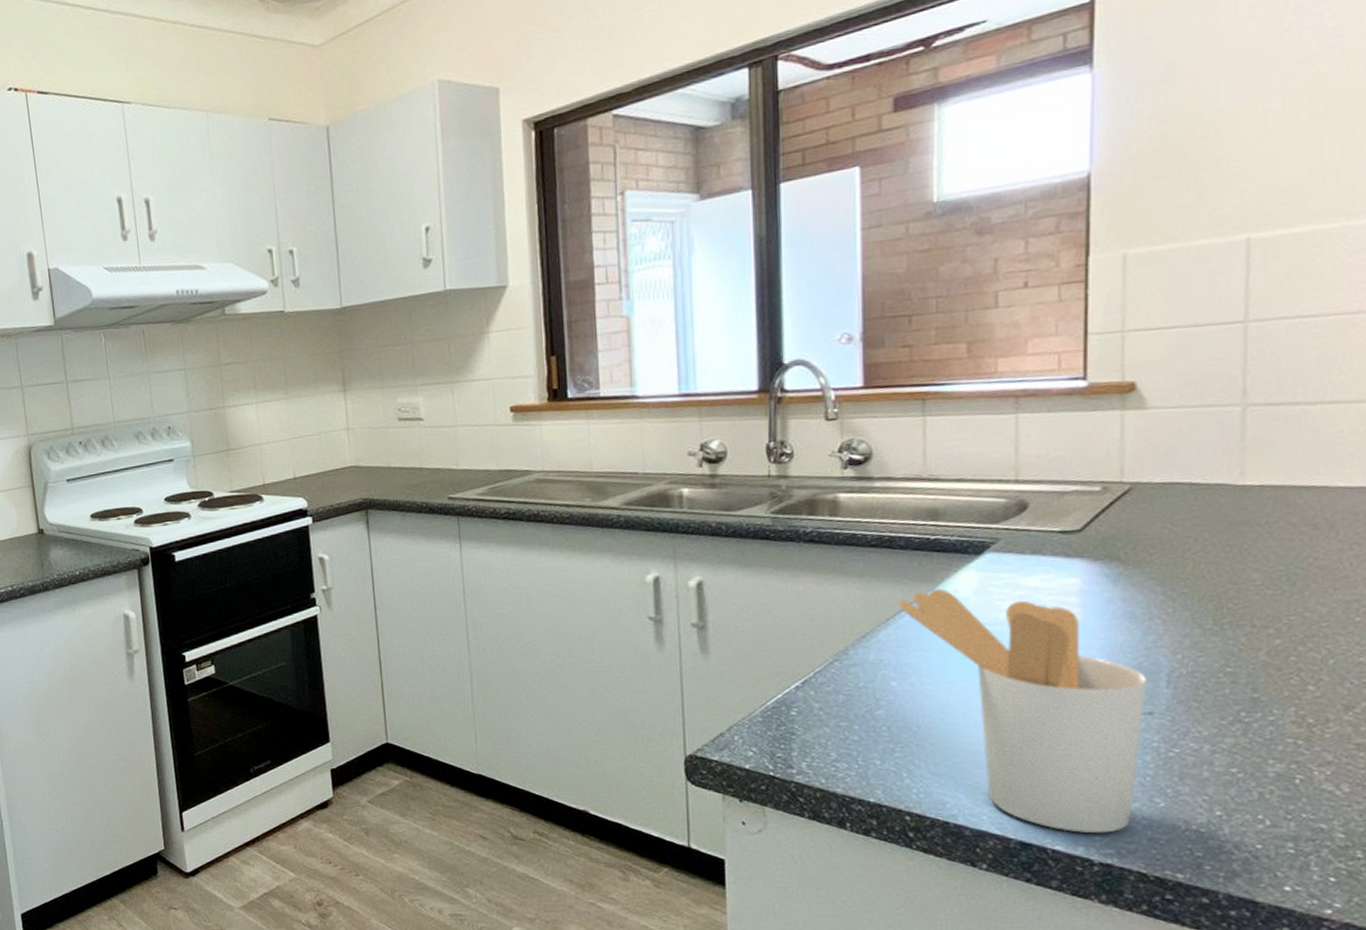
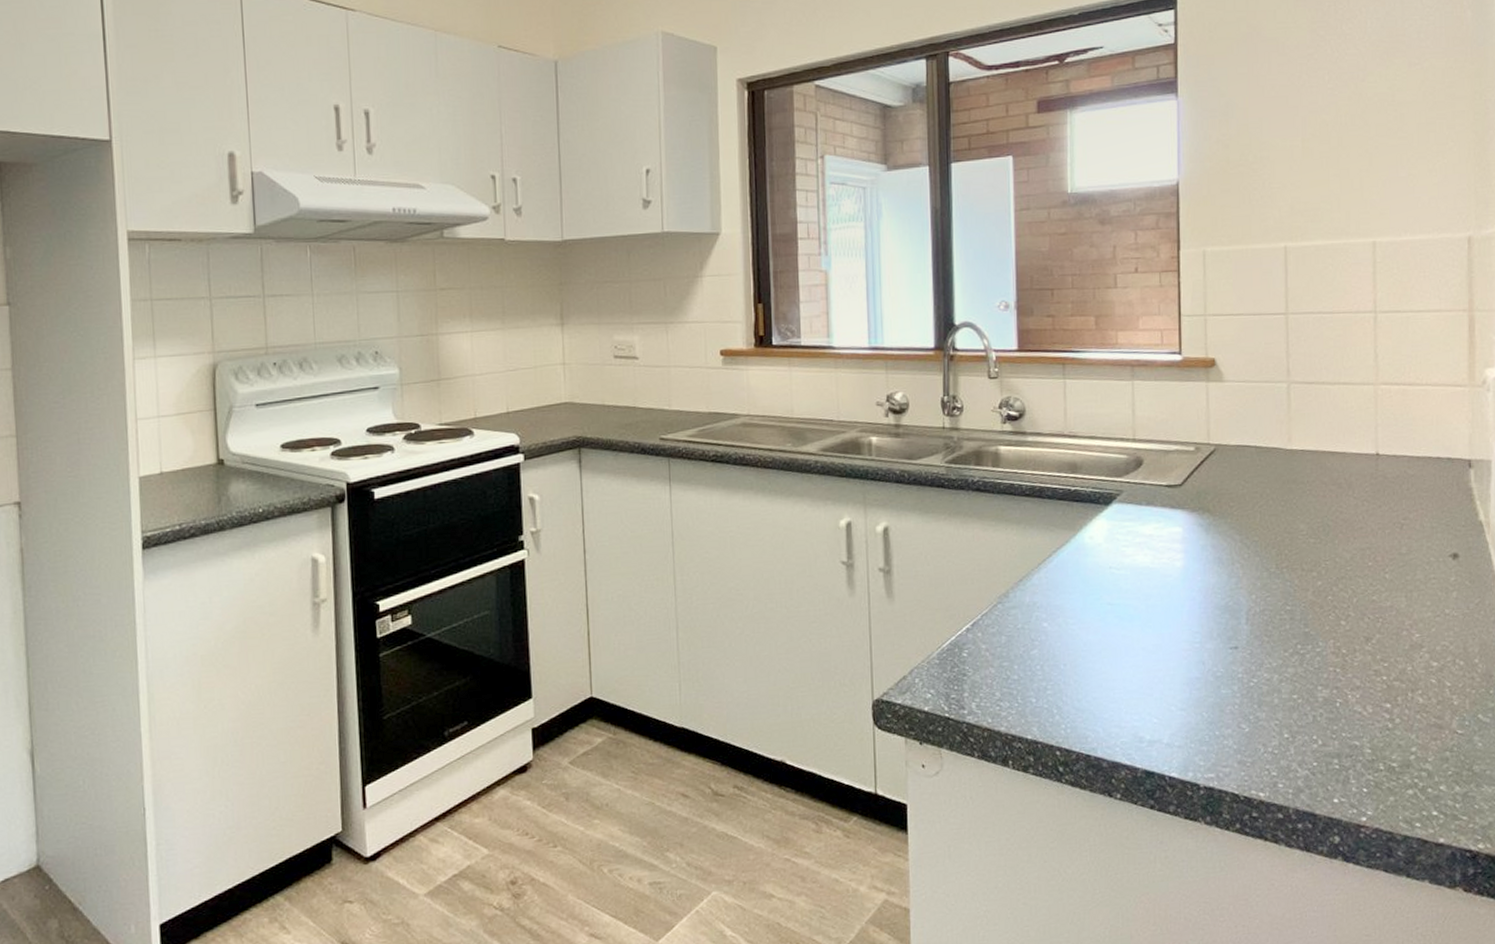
utensil holder: present [898,588,1147,834] -> none [1047,535,1233,760]

